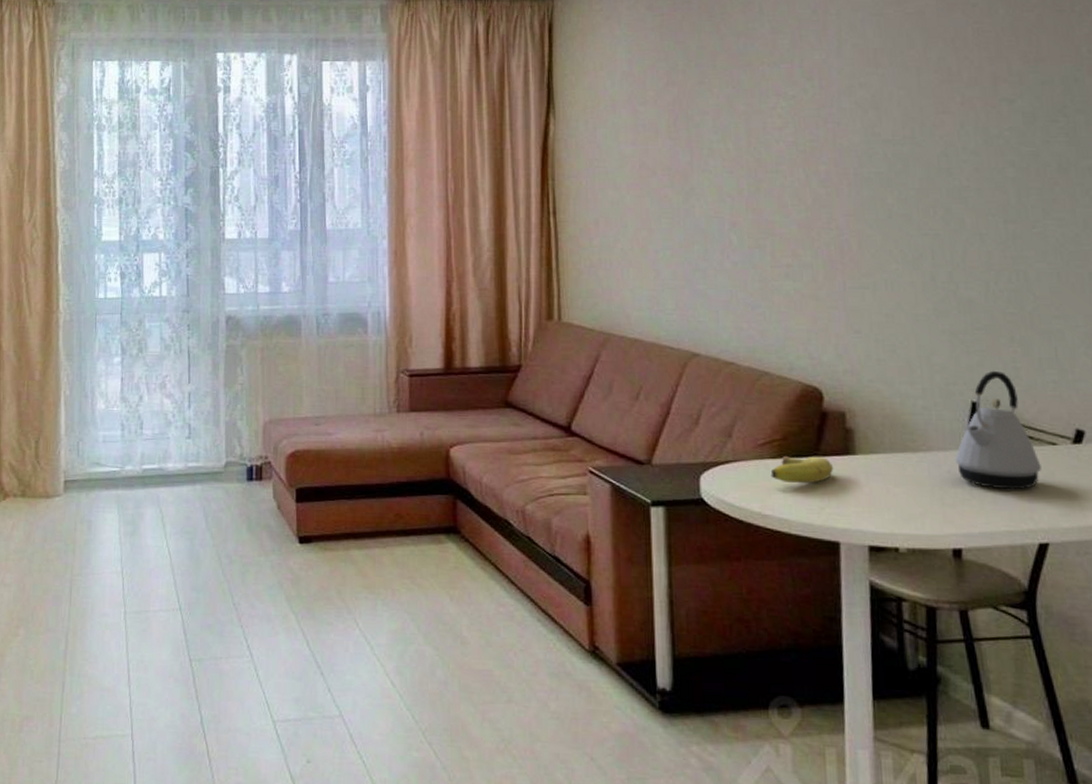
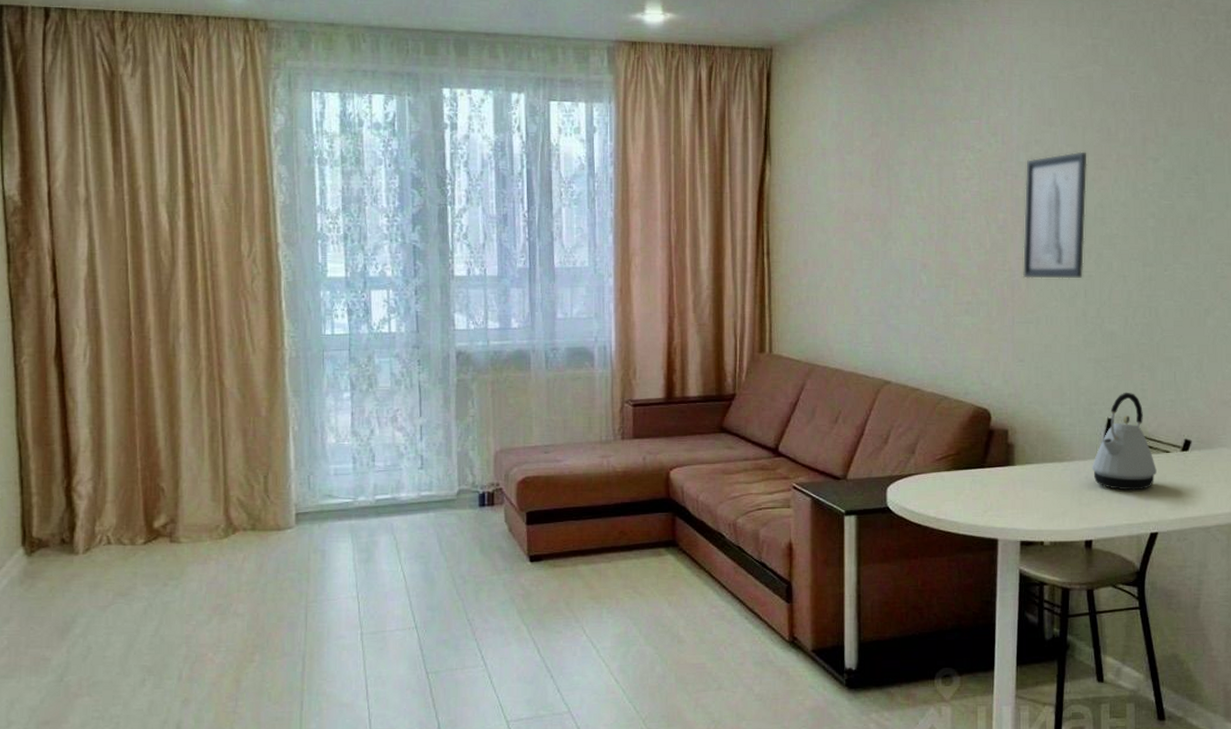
fruit: present [770,456,834,484] -> none [945,467,997,492]
wall art: none [850,94,929,238] -> present [1022,151,1087,279]

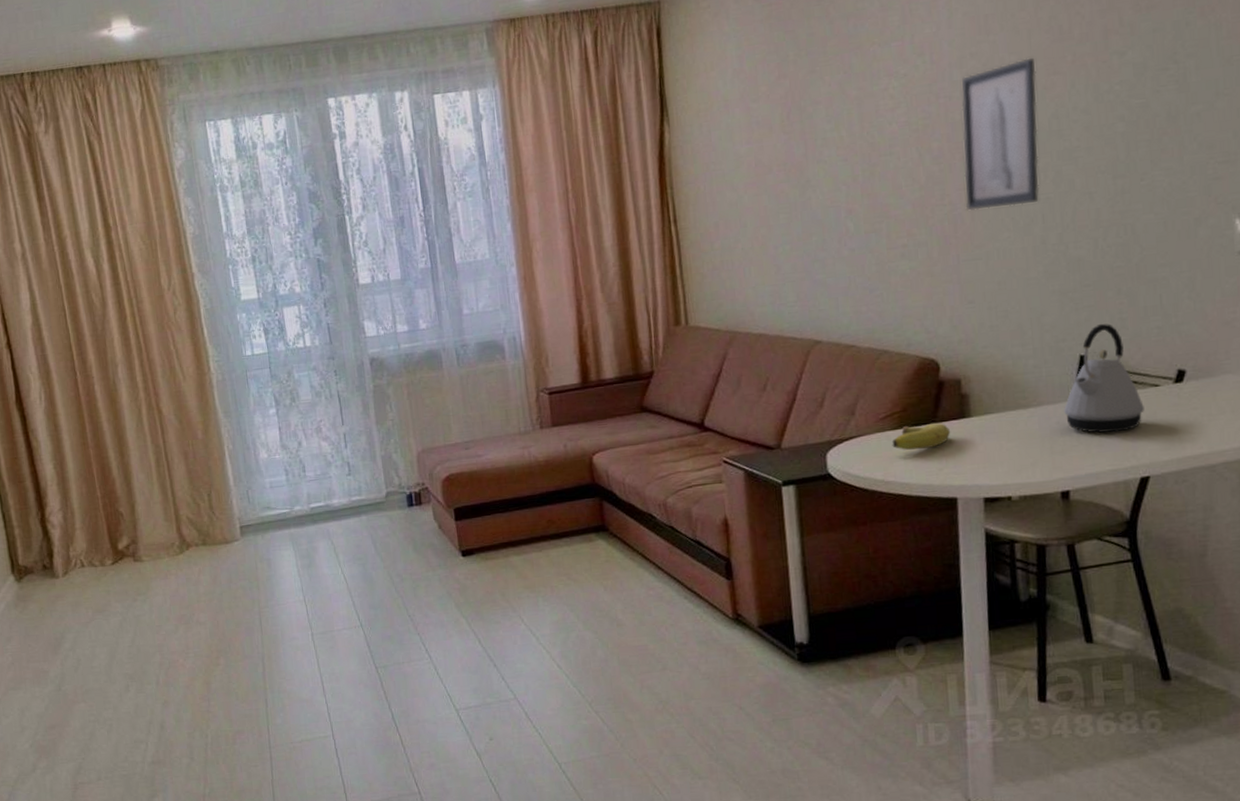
fruit: none [945,467,997,492] -> present [892,422,951,451]

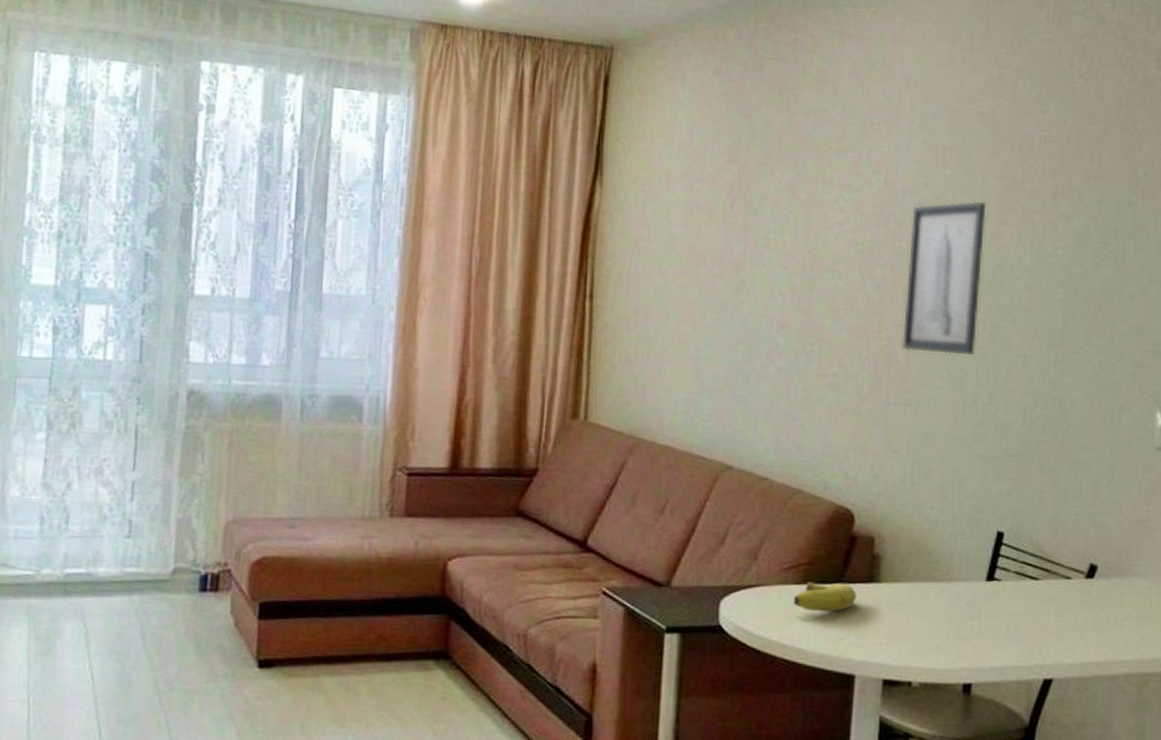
kettle: present [1064,323,1144,434] -> none [975,499,1054,624]

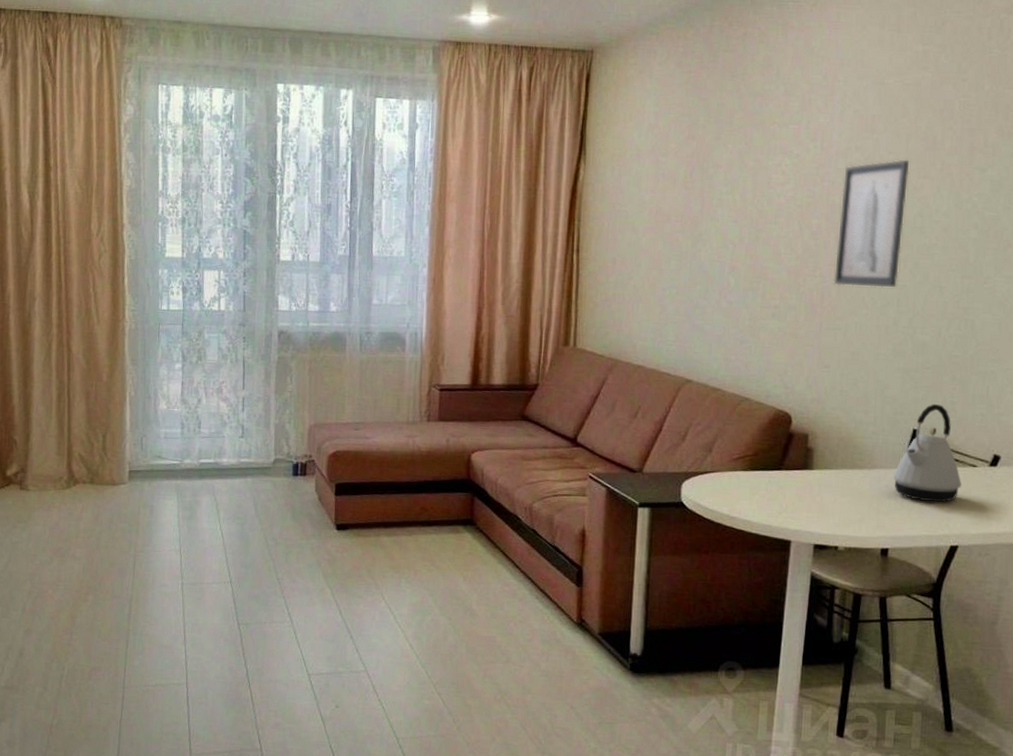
fruit: present [793,582,857,613] -> none [740,469,794,493]
kettle: none [975,499,1054,624] -> present [893,403,961,503]

